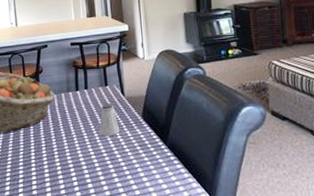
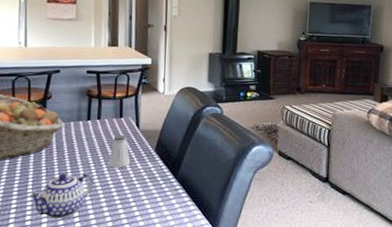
teapot: none [33,143,88,189] -> present [29,173,94,219]

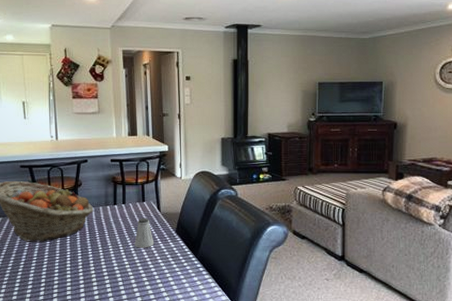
teapot: present [29,173,94,219] -> none [68,253,123,294]

